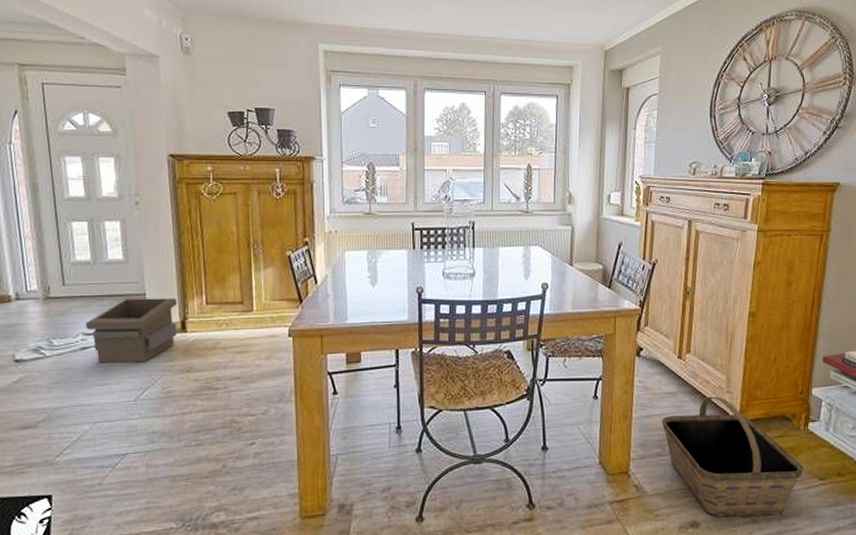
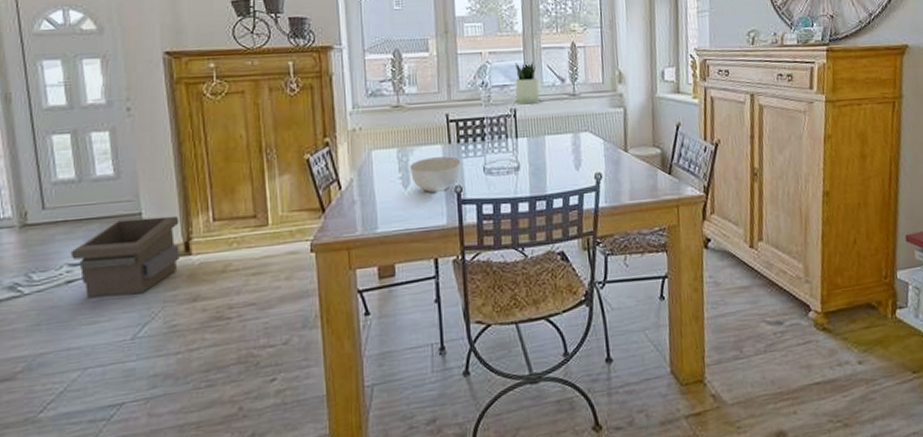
bowl: none [377,260,423,292] -> present [409,156,461,194]
planter: none [473,180,497,217] -> present [514,62,541,104]
basket: present [662,396,804,518] -> none [737,287,895,425]

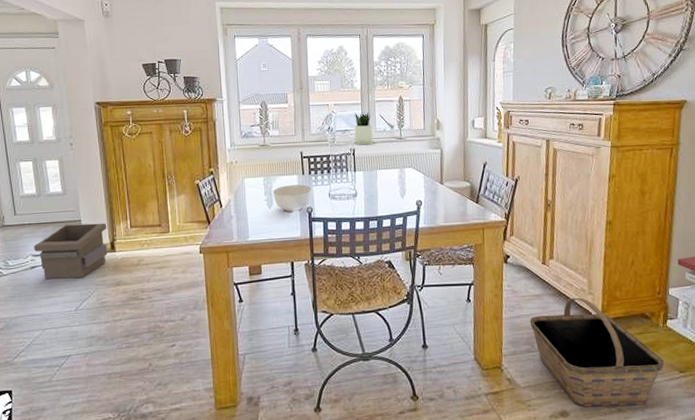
basket: none [737,287,895,425] -> present [530,297,664,407]

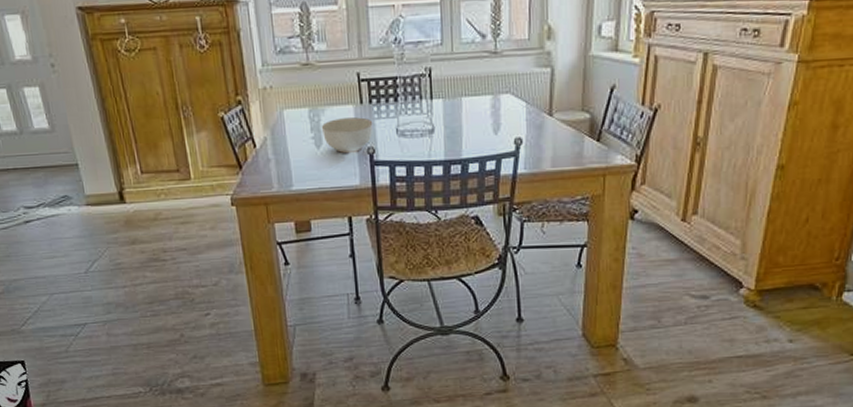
storage basket: present [33,223,107,280] -> none [24,167,116,237]
planter: present [353,112,374,145] -> none [429,15,458,62]
basket: present [530,297,664,407] -> none [658,263,831,393]

